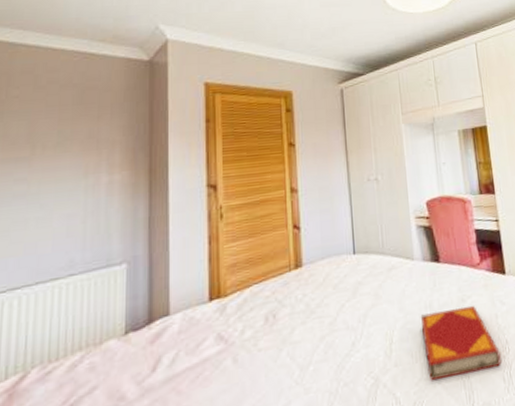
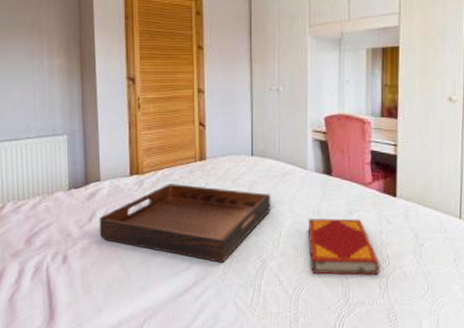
serving tray: none [165,294,380,395] -> present [99,184,271,263]

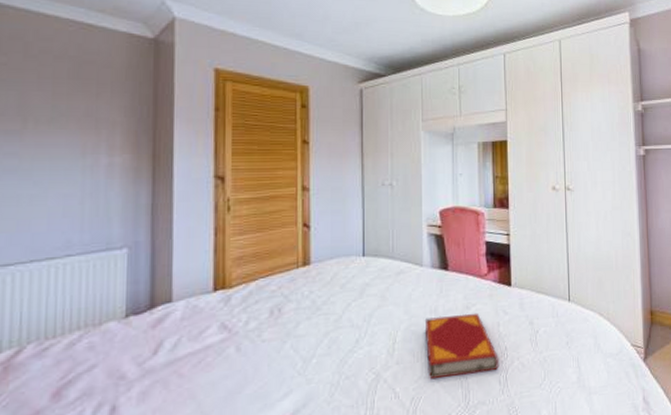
serving tray: present [99,184,271,263] -> none [167,295,385,384]

